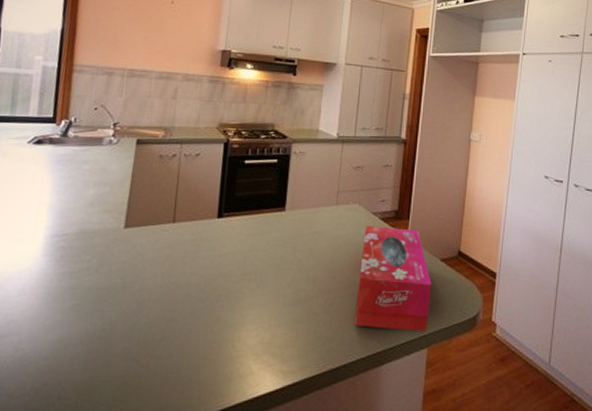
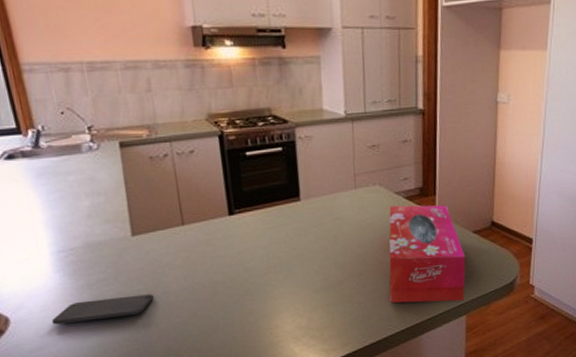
smartphone: none [23,288,129,312] -> present [51,294,154,325]

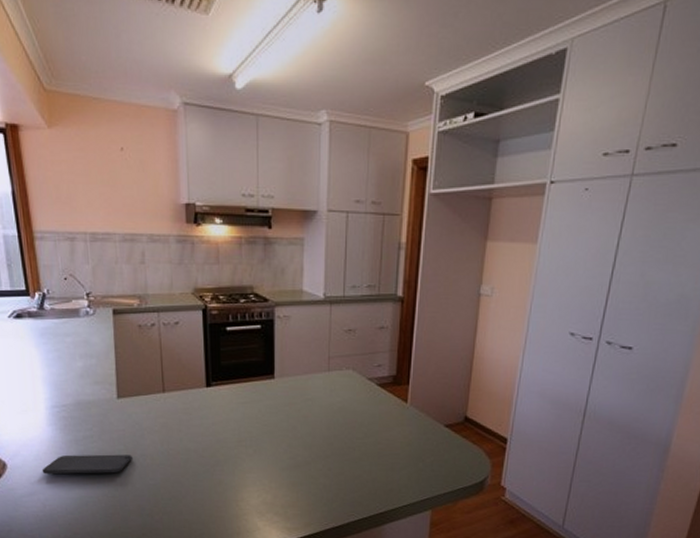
tissue box: present [389,205,466,303] -> none [355,392,435,495]

